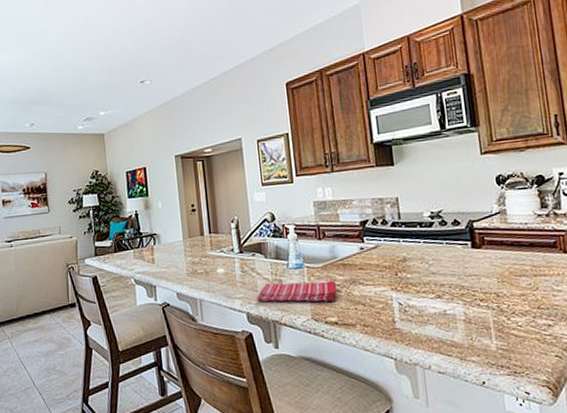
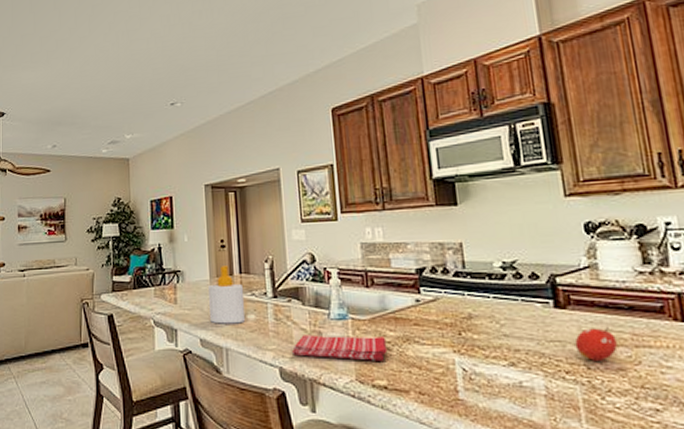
soap bottle: none [182,227,216,279] -> present [208,265,246,324]
fruit: none [487,260,520,290] -> present [575,326,618,361]

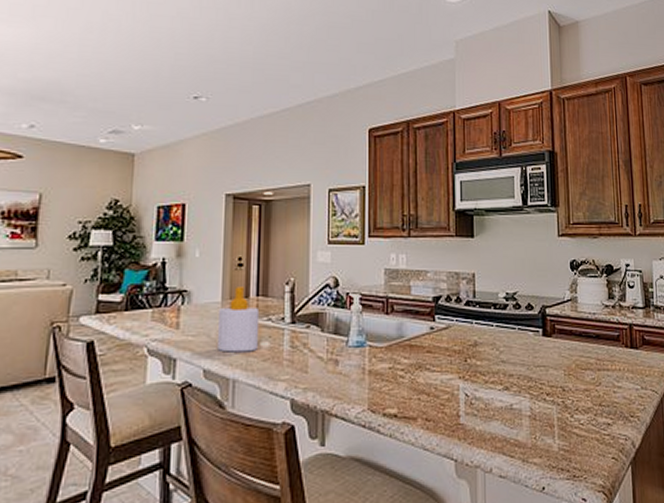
dish towel: present [291,335,388,361] -> none [305,363,401,389]
fruit: present [575,326,618,361] -> none [555,352,586,383]

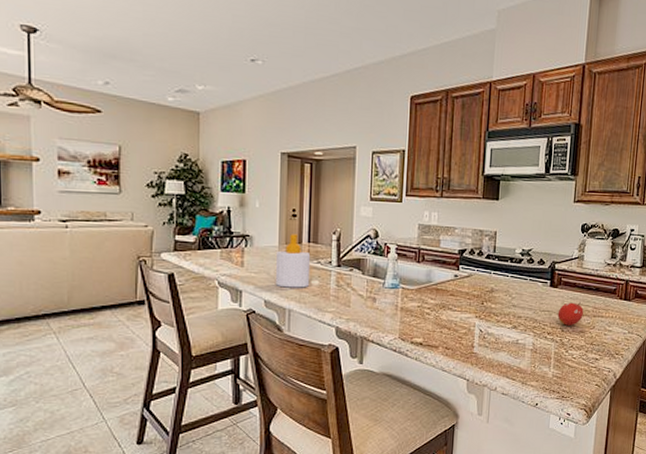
fruit: none [555,352,586,383] -> present [557,301,584,326]

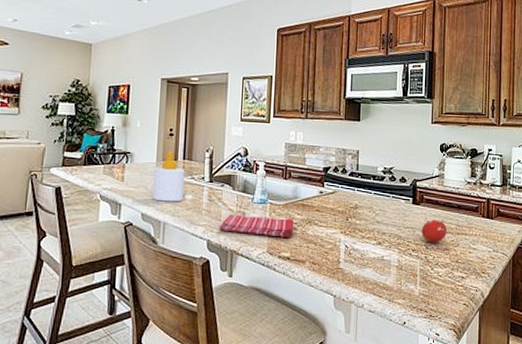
dish towel: none [348,300,427,323] -> present [218,214,294,238]

